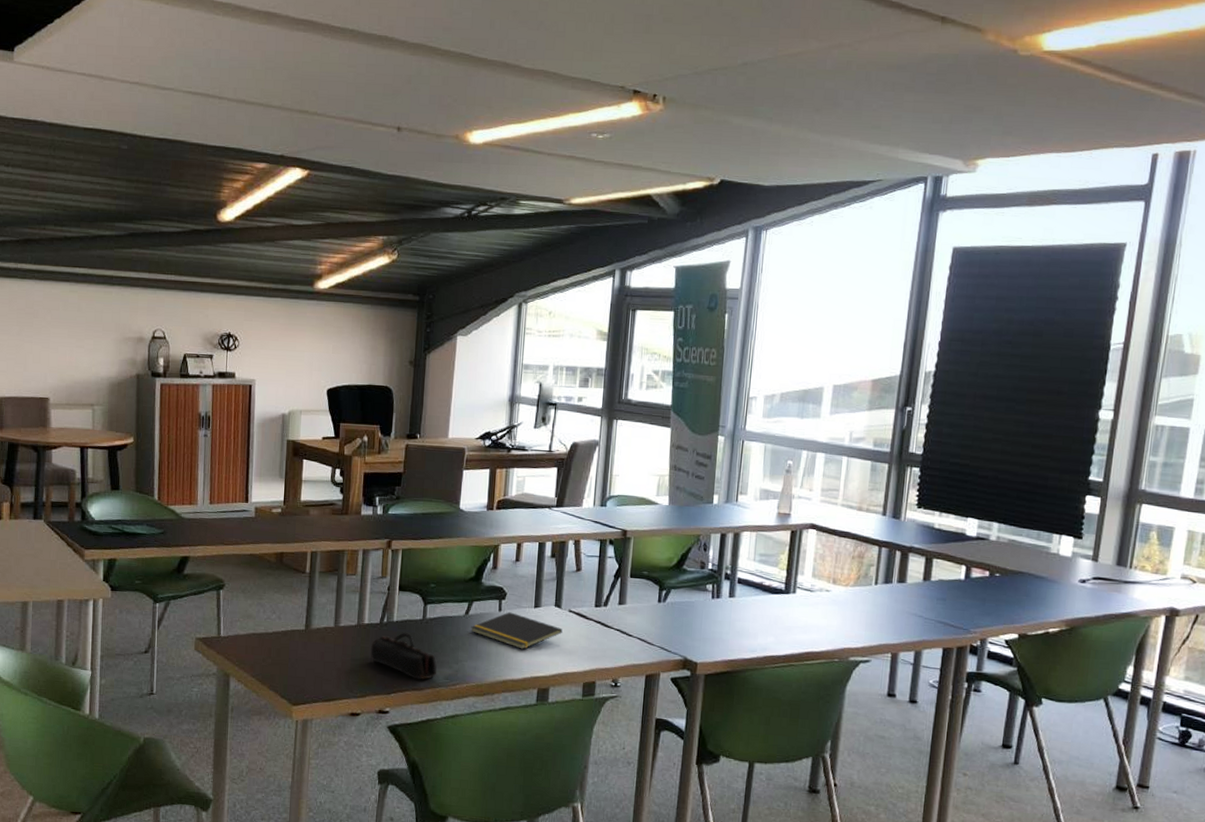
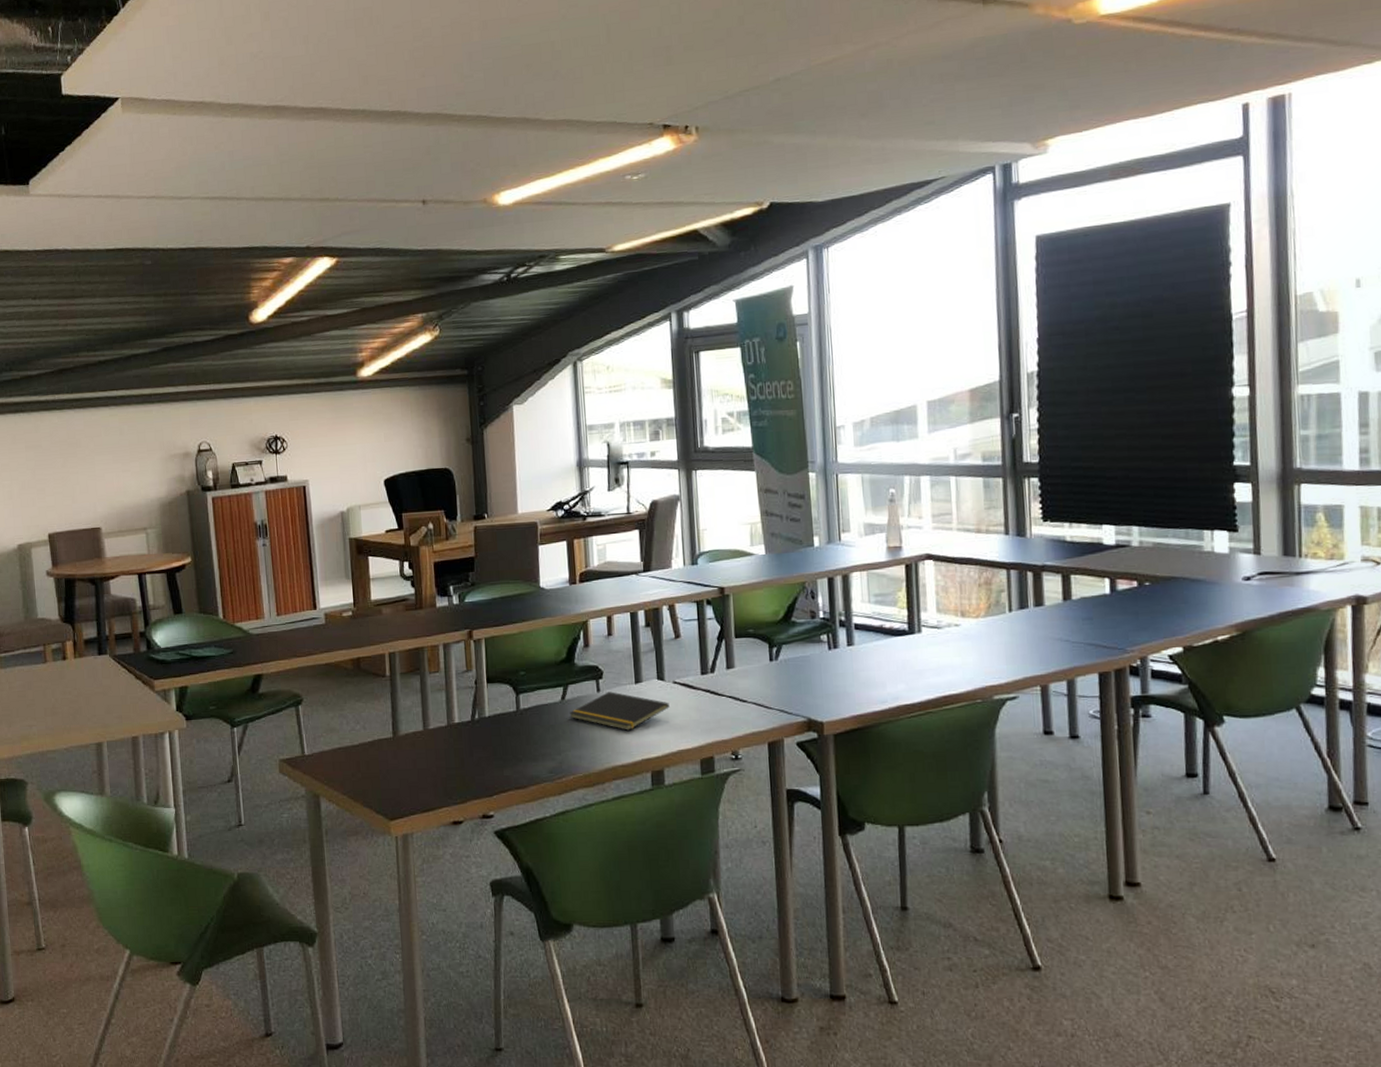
pencil case: present [370,632,437,680] -> none [464,727,540,777]

